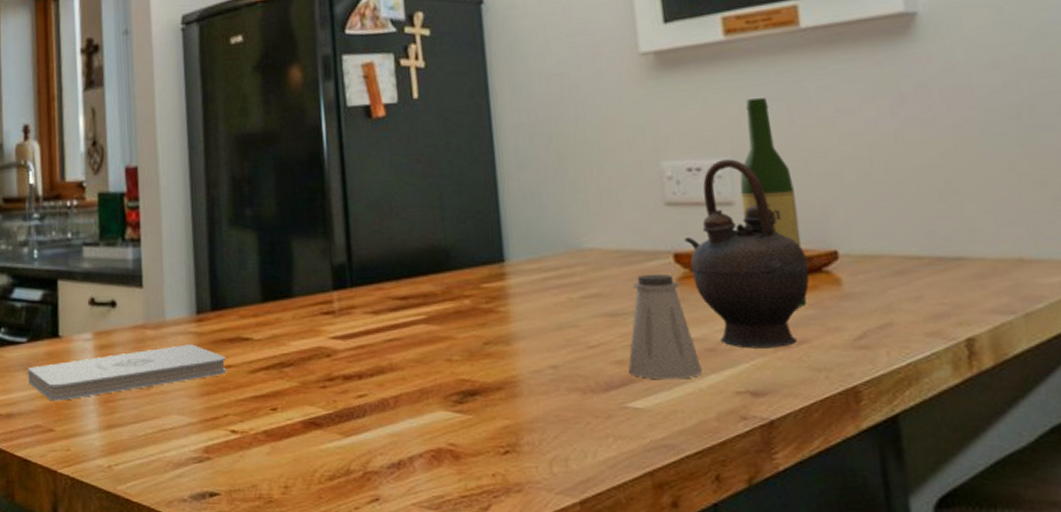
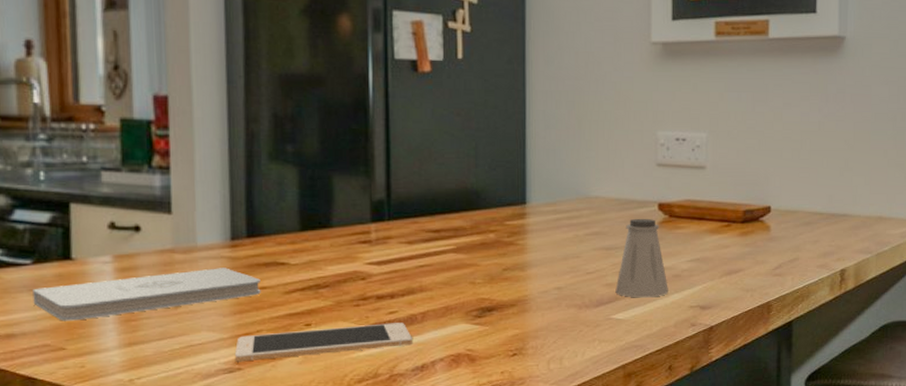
cell phone: none [203,408,386,451] -> present [234,322,412,362]
teapot: present [684,159,810,349] -> none [667,134,750,275]
wine bottle: present [740,98,807,307] -> none [711,89,748,245]

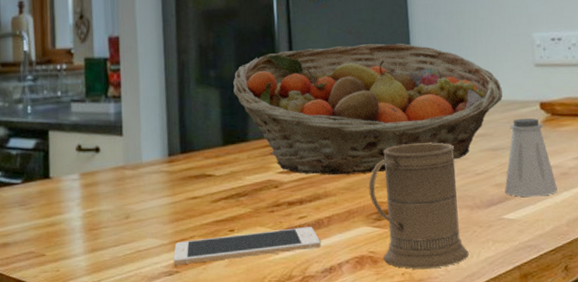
notepad: present [32,268,261,321] -> none [22,181,193,231]
fruit basket: none [315,129,621,269] -> present [233,43,503,176]
mug: none [470,239,574,368] -> present [368,142,469,269]

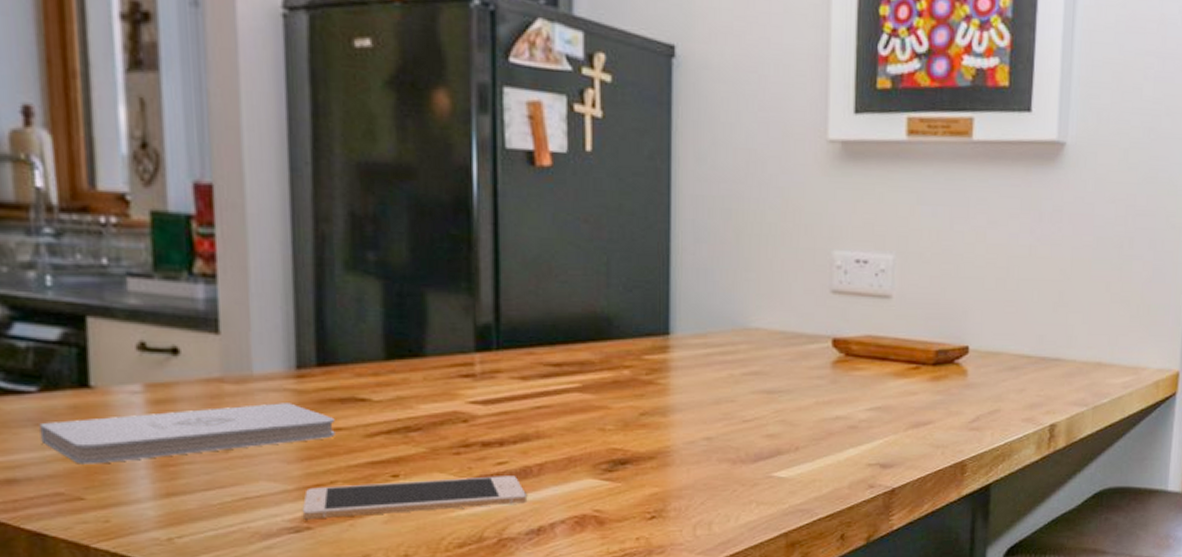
notepad: none [22,181,193,231] -> present [39,403,335,464]
fruit basket: present [233,43,503,176] -> none [404,236,787,411]
mug: present [368,142,469,269] -> none [599,377,726,533]
saltshaker: present [505,118,558,197] -> none [778,356,842,453]

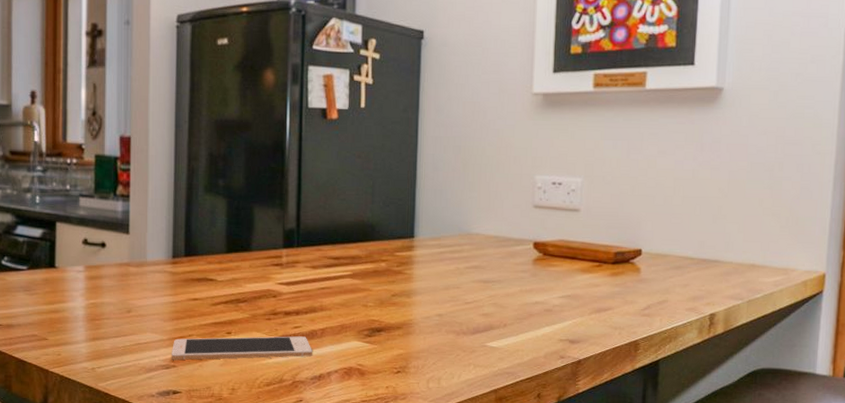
notepad: present [39,403,335,464] -> none [27,280,194,317]

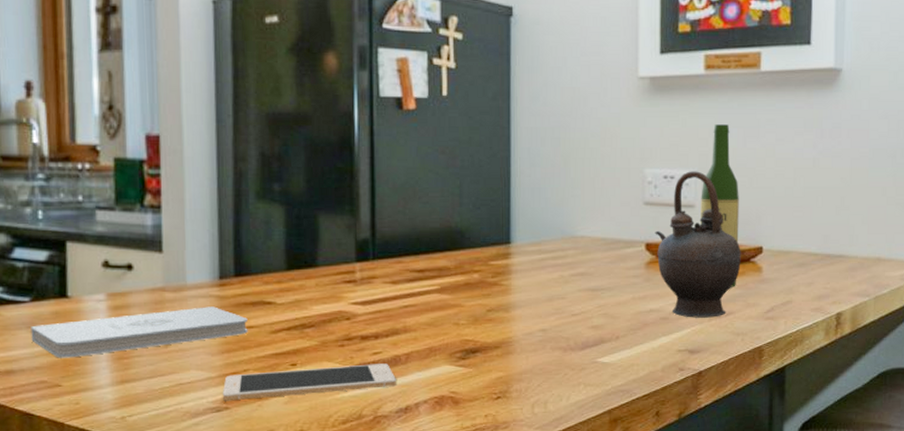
notepad: none [27,280,194,317] -> present [31,306,248,358]
teapot: none [542,178,621,312] -> present [655,171,741,318]
wine bottle: none [585,137,622,285] -> present [701,124,739,287]

